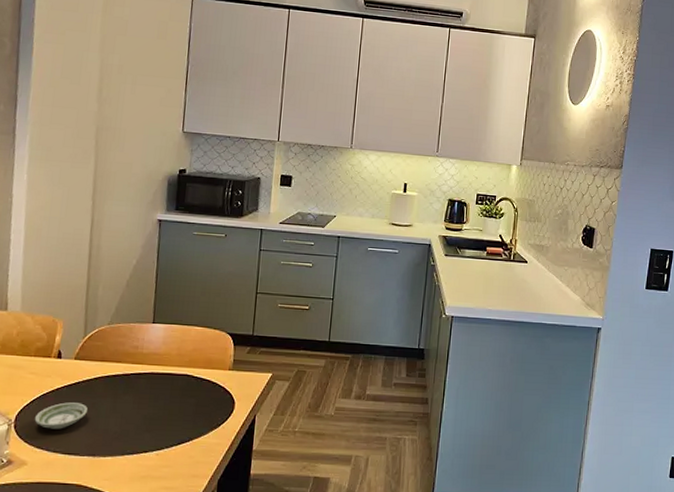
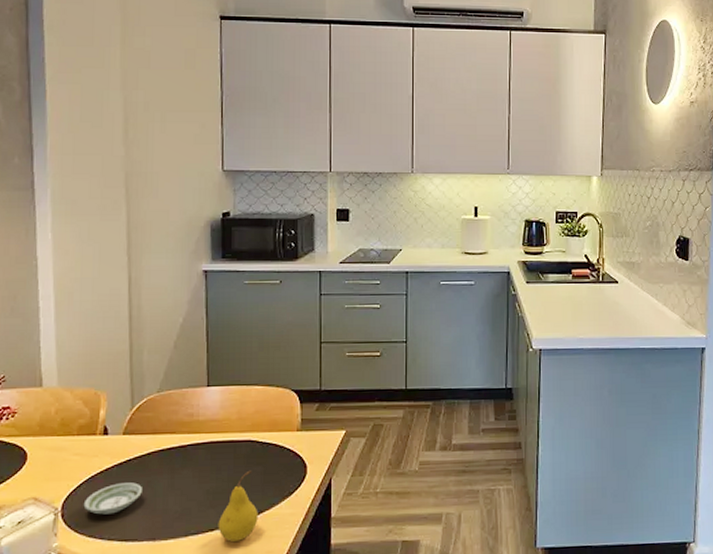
fruit: none [151,401,189,464] -> present [218,470,258,542]

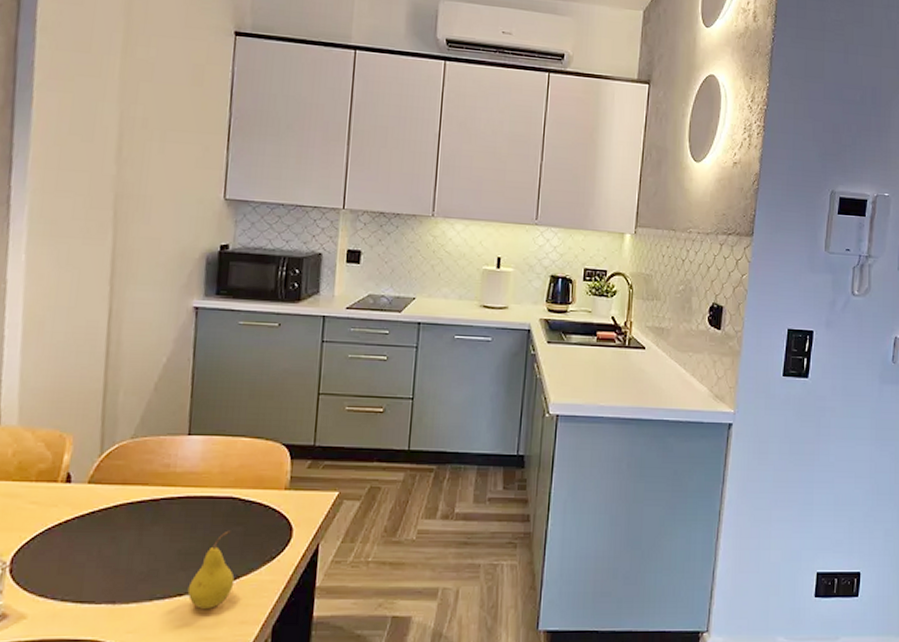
saucer: present [83,482,142,515] -> none [36,537,105,572]

